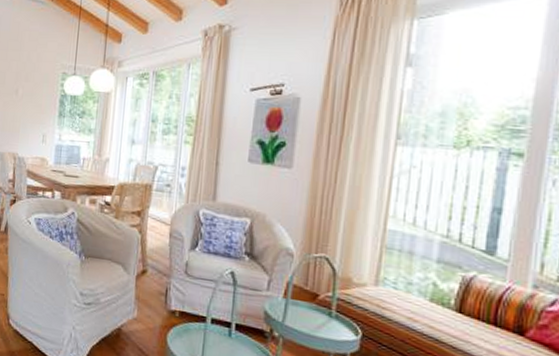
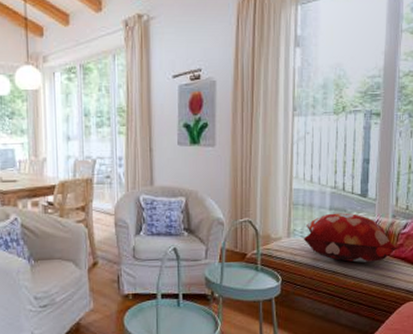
decorative pillow: none [396,266,541,341] -> present [303,213,399,263]

